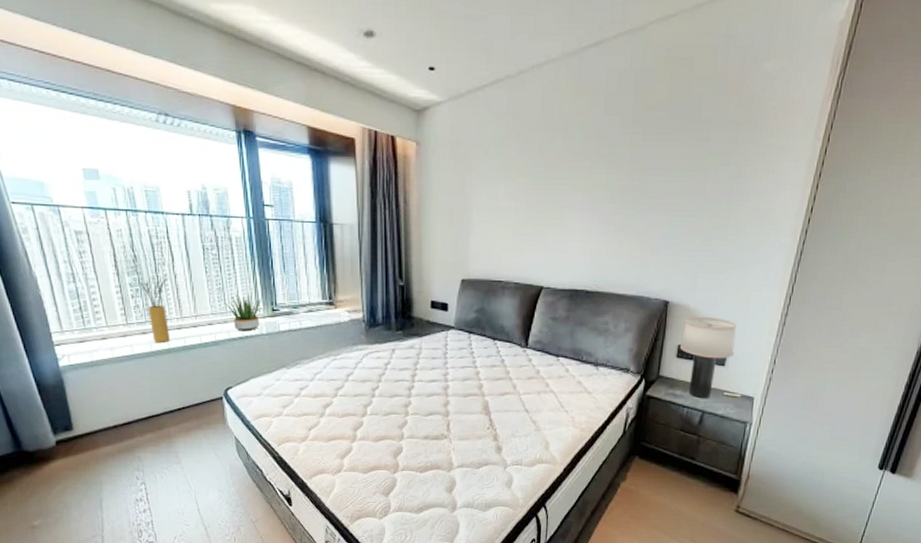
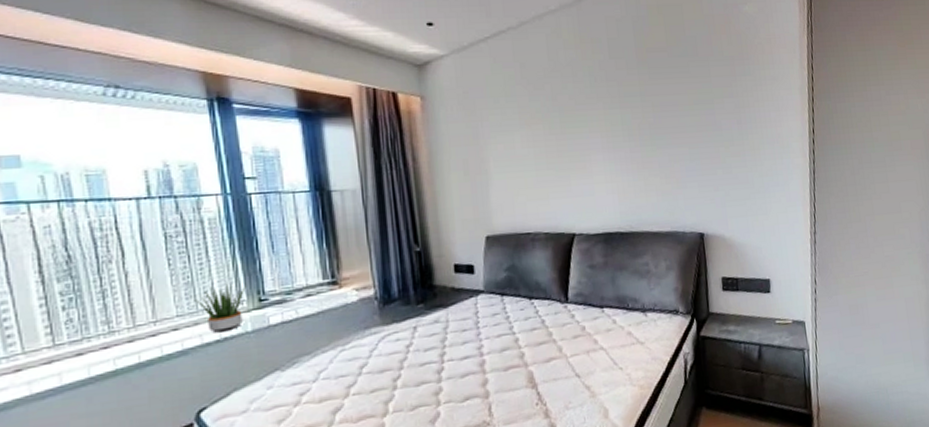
vase: present [138,271,170,344] -> none [73,270,117,366]
table lamp: present [680,317,737,399] -> none [723,244,776,331]

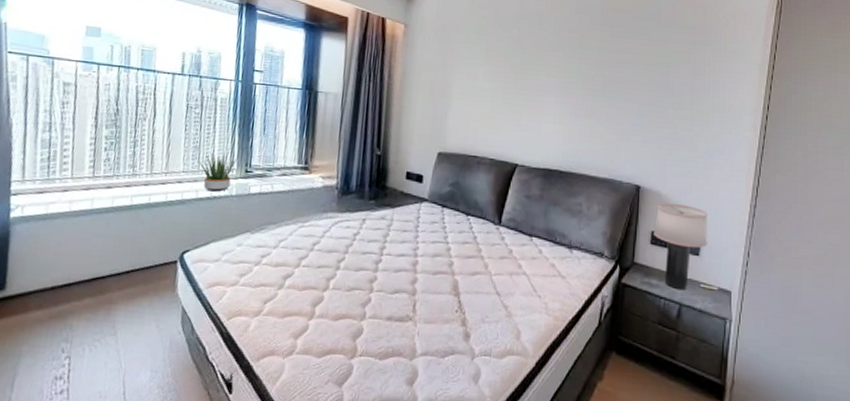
table lamp: none [723,244,776,331] -> present [654,203,708,291]

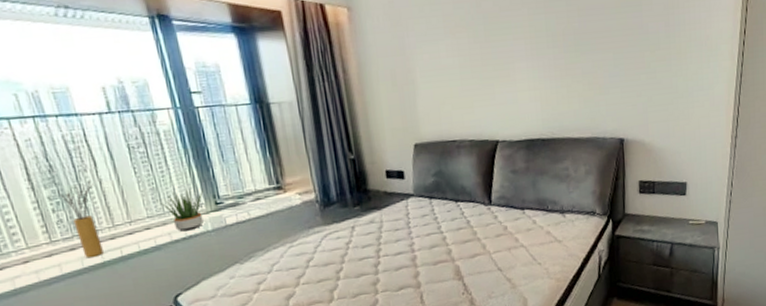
vase: none [115,127,147,199] -> present [57,178,104,259]
table lamp: present [654,203,708,291] -> none [641,148,693,231]

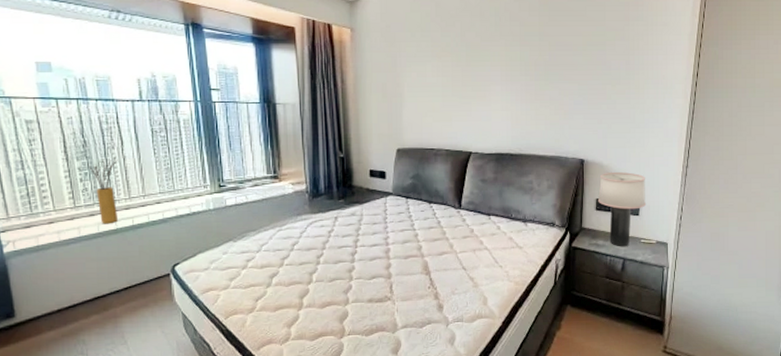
potted plant: present [160,187,204,231] -> none [172,170,210,208]
table lamp: none [641,148,693,231] -> present [598,172,645,247]

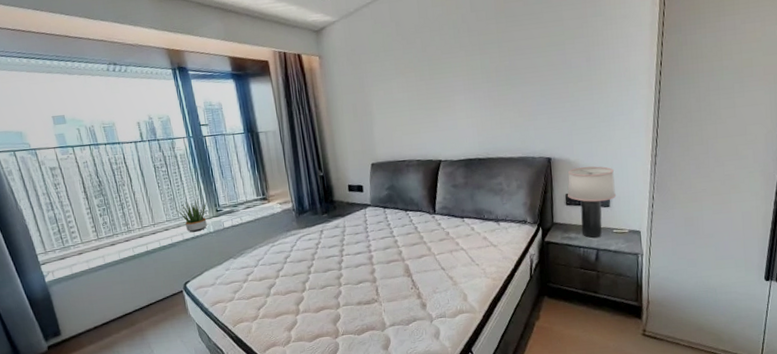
vase: present [87,155,118,225] -> none [104,191,134,252]
potted plant: none [172,170,210,208] -> present [176,198,208,232]

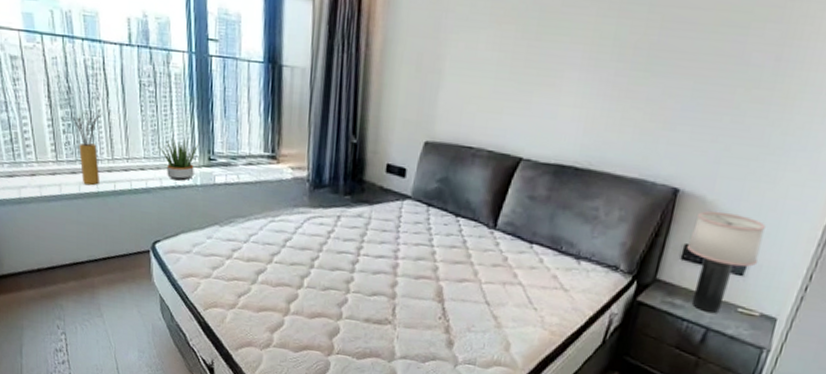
vase: none [104,191,134,252] -> present [71,107,103,186]

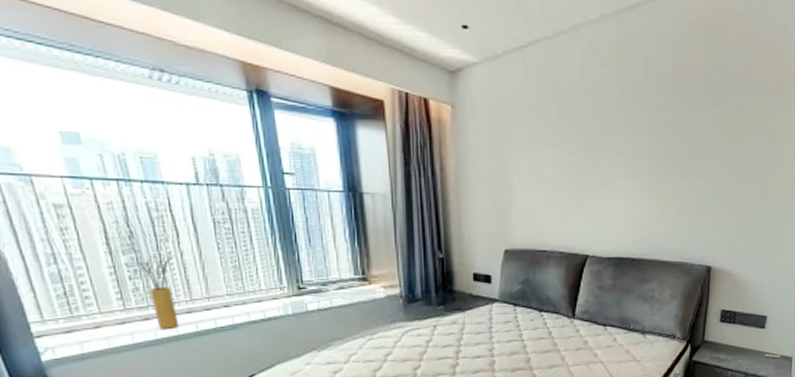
potted plant: present [158,136,200,181] -> none [241,269,287,313]
table lamp: present [687,211,766,314] -> none [723,282,775,362]

